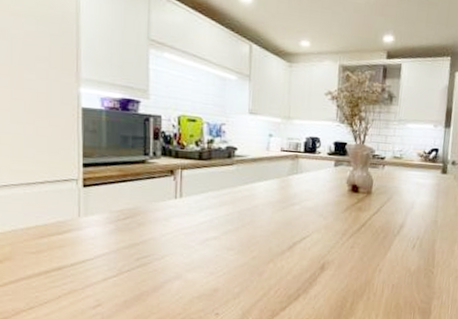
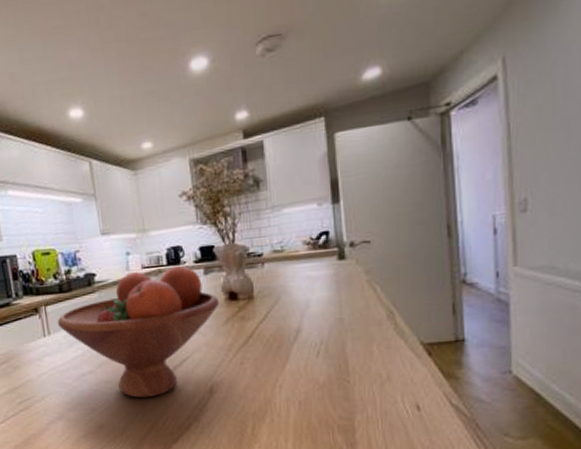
fruit bowl: none [191,153,343,268] -> present [57,265,220,399]

